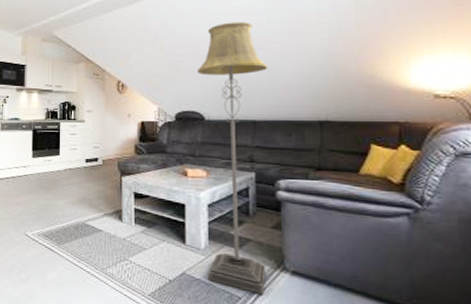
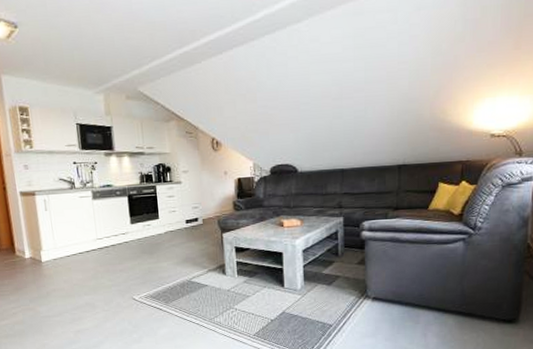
floor lamp: present [198,21,269,295] -> none [290,70,355,321]

